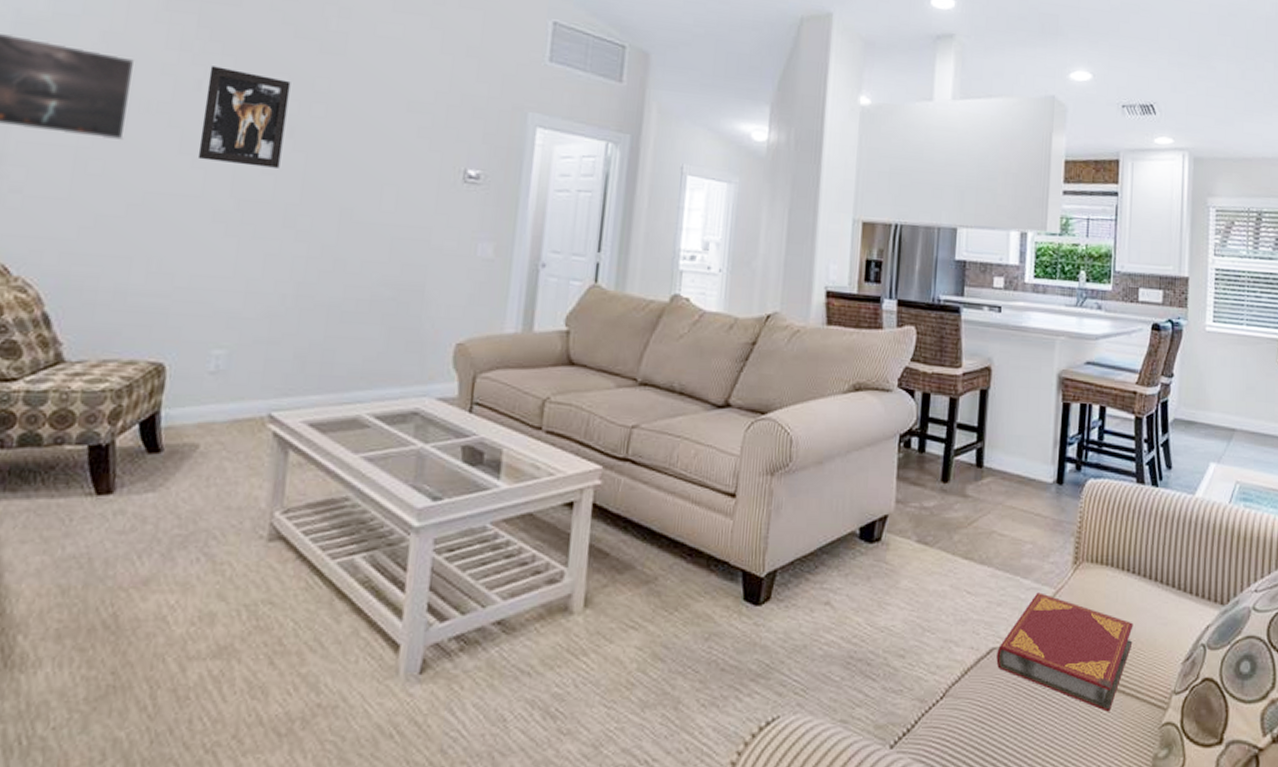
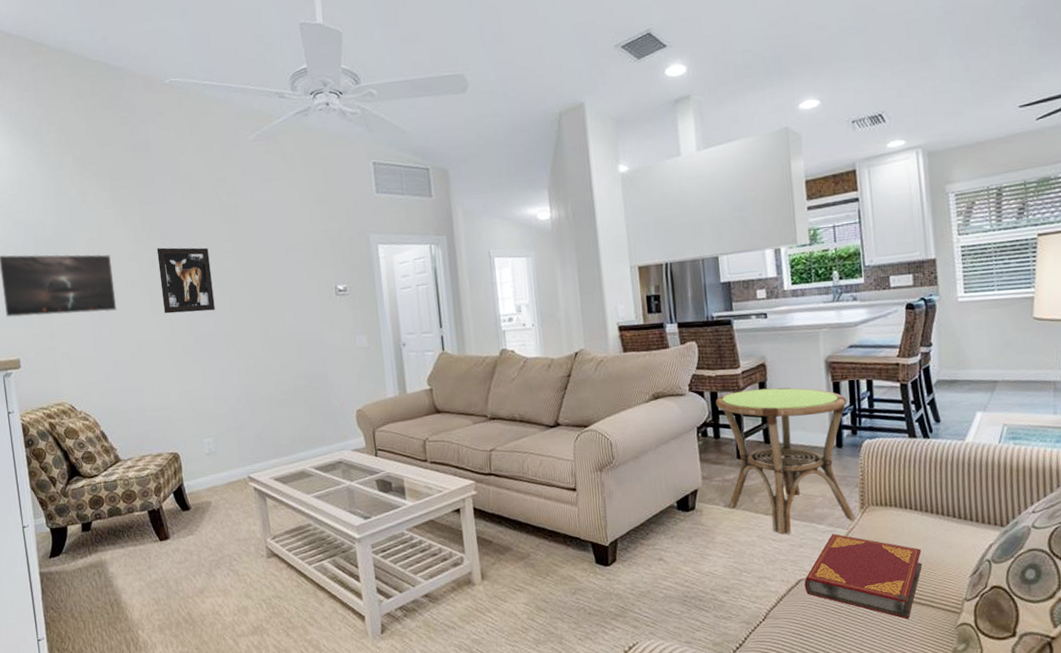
side table: none [923,396,1076,587] -> present [715,387,856,535]

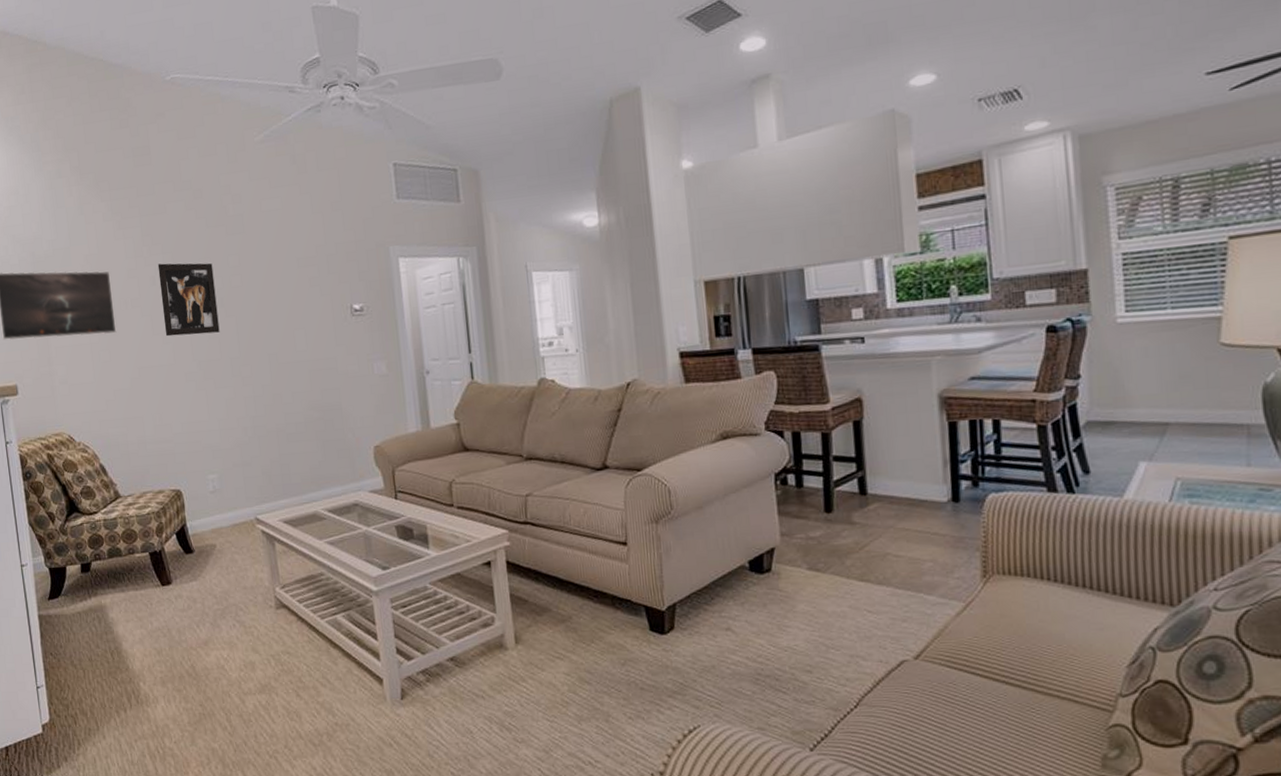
side table: present [715,387,856,535] -> none [798,427,976,606]
hardback book: present [804,533,923,619] -> none [908,607,1063,715]

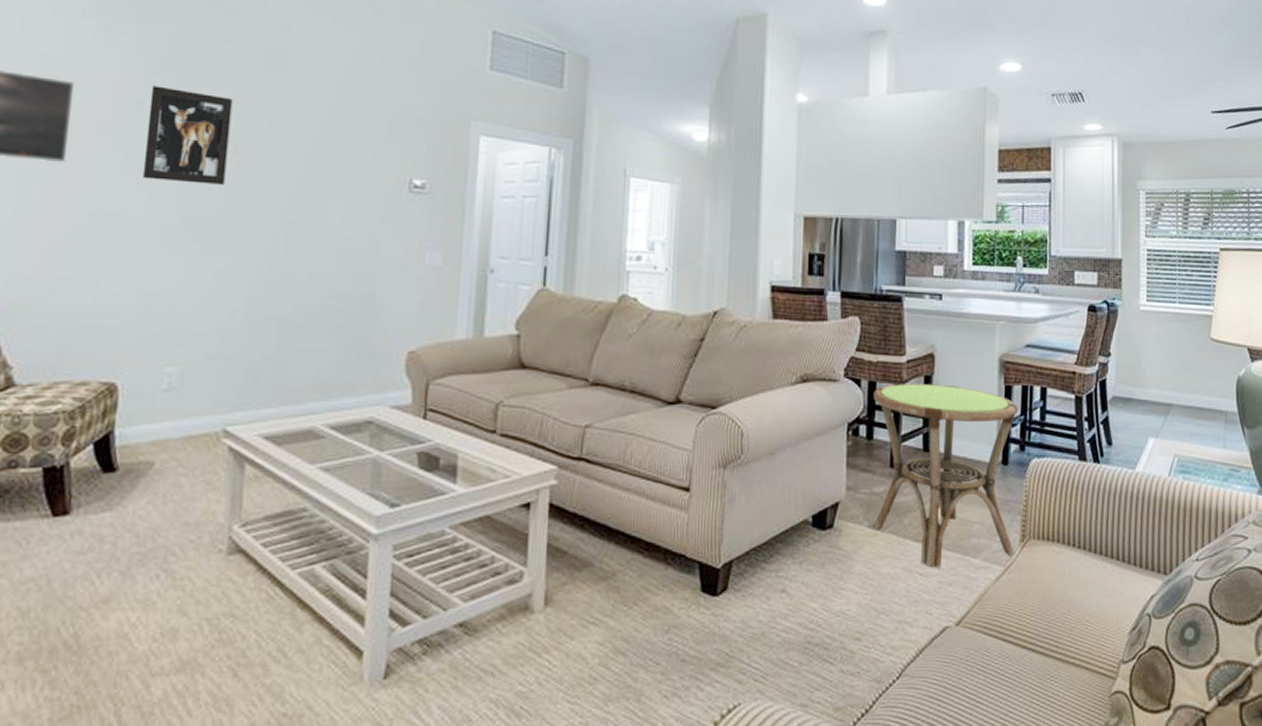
side table: none [798,427,976,606] -> present [873,384,1018,568]

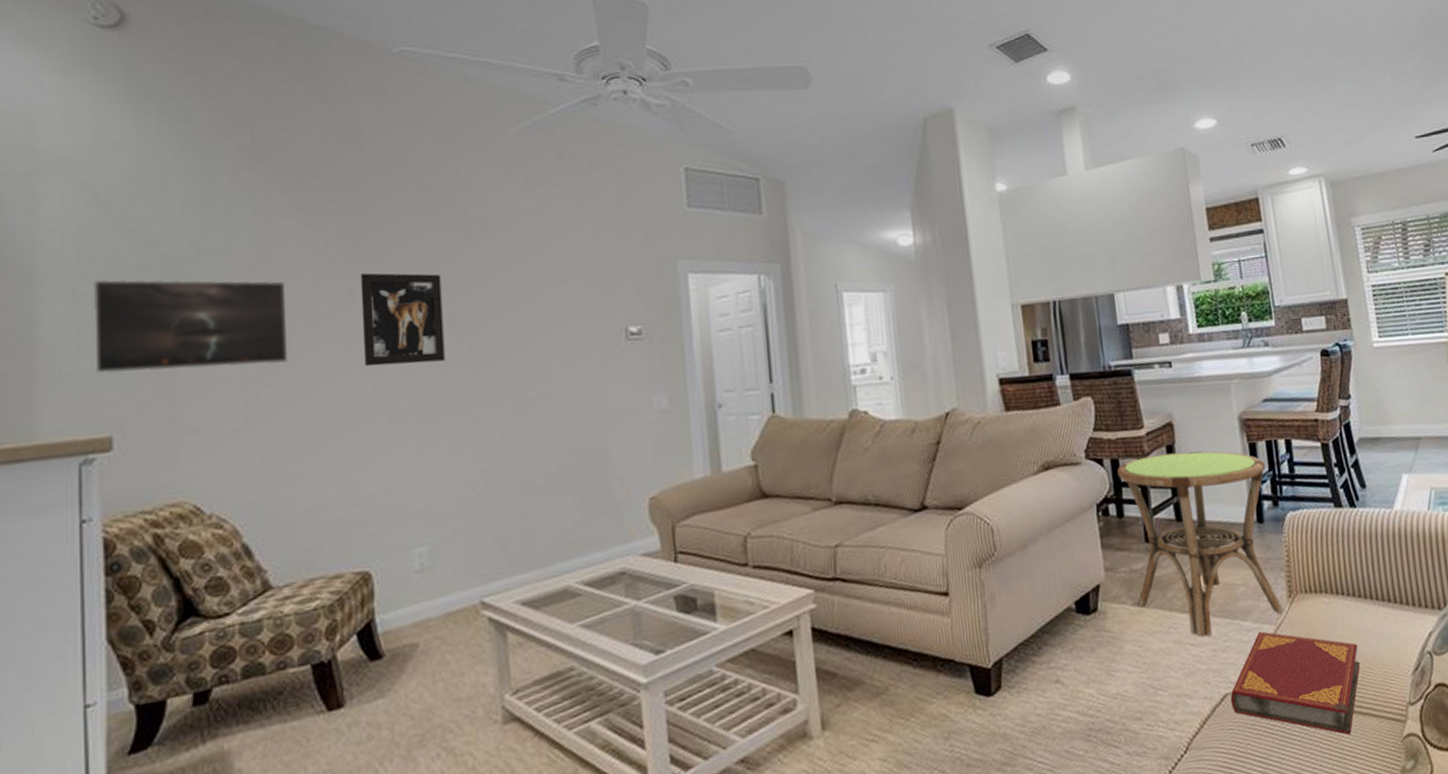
hardback book: none [949,571,1081,684] -> present [1230,631,1361,735]

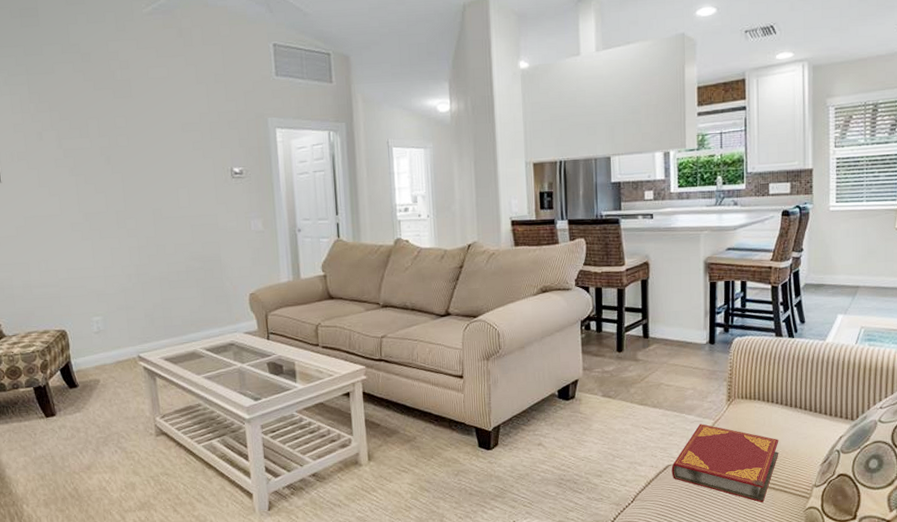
wall art: present [360,273,445,367] -> none [44,120,106,189]
side table: present [1117,451,1284,637] -> none [600,285,722,424]

